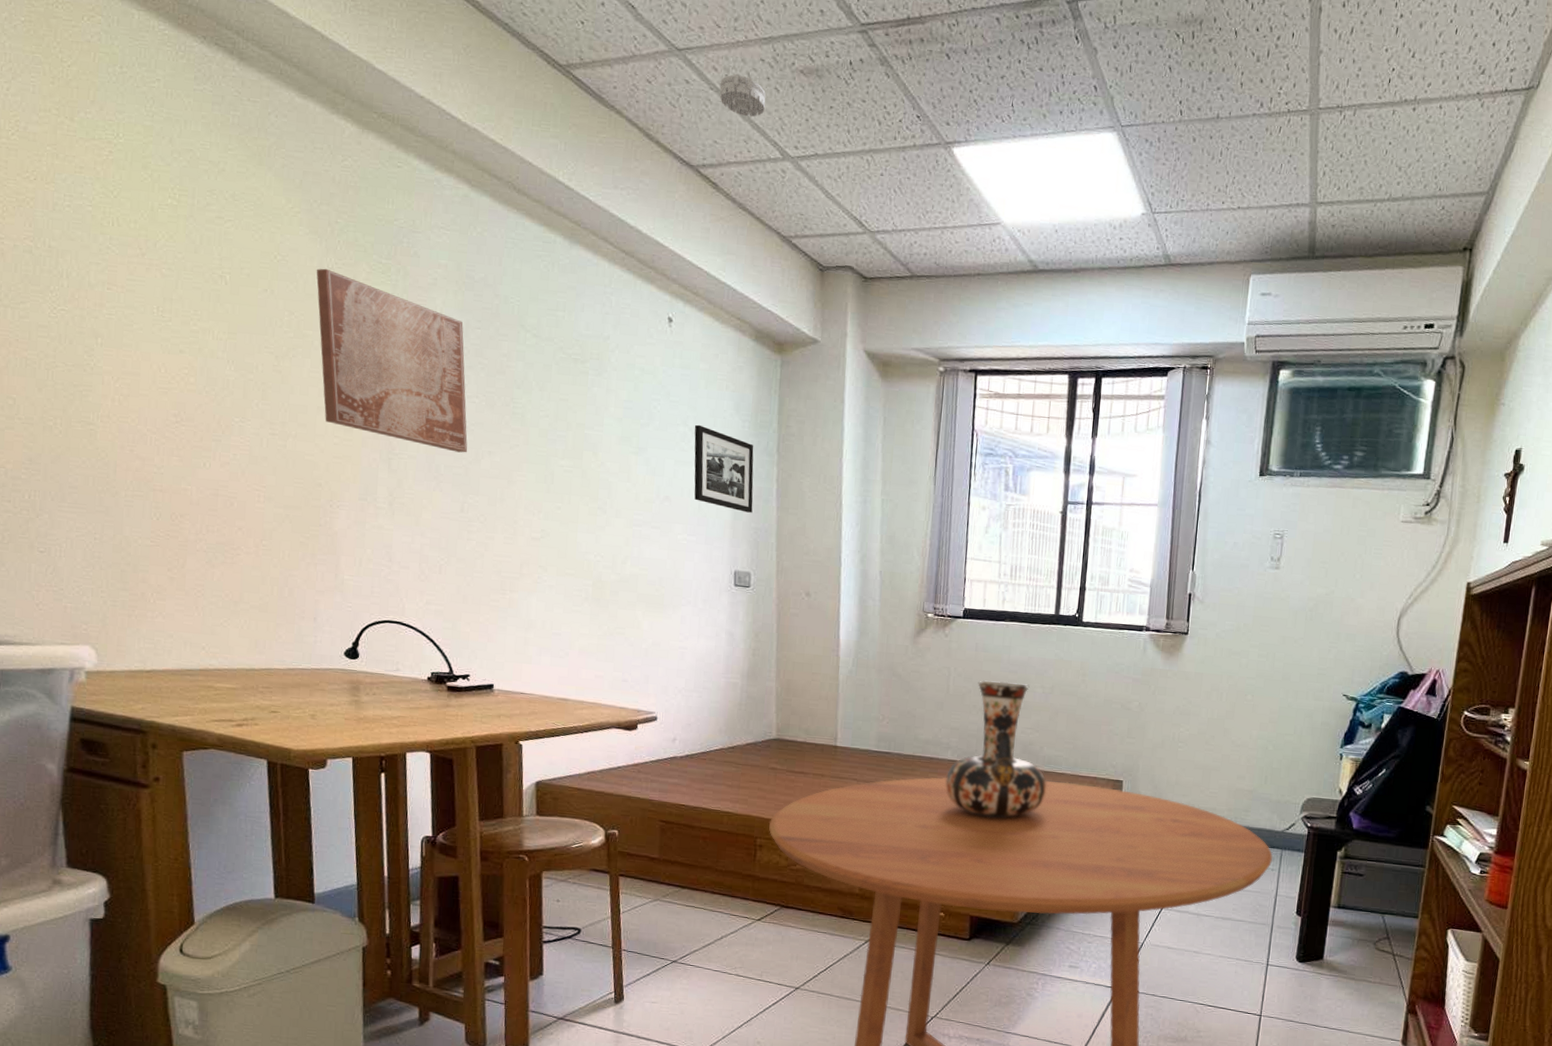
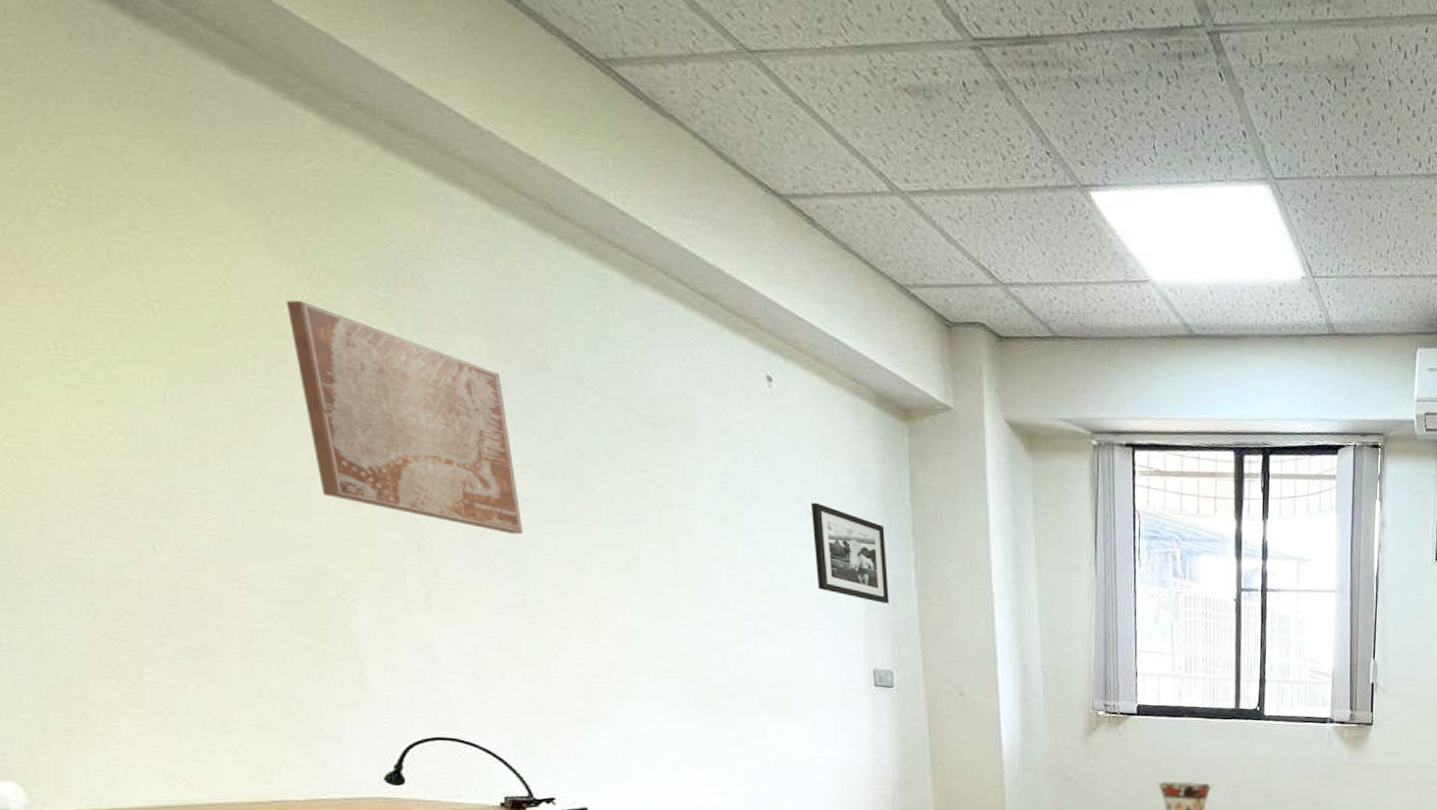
smoke detector: present [719,73,766,118] -> none [806,85,865,141]

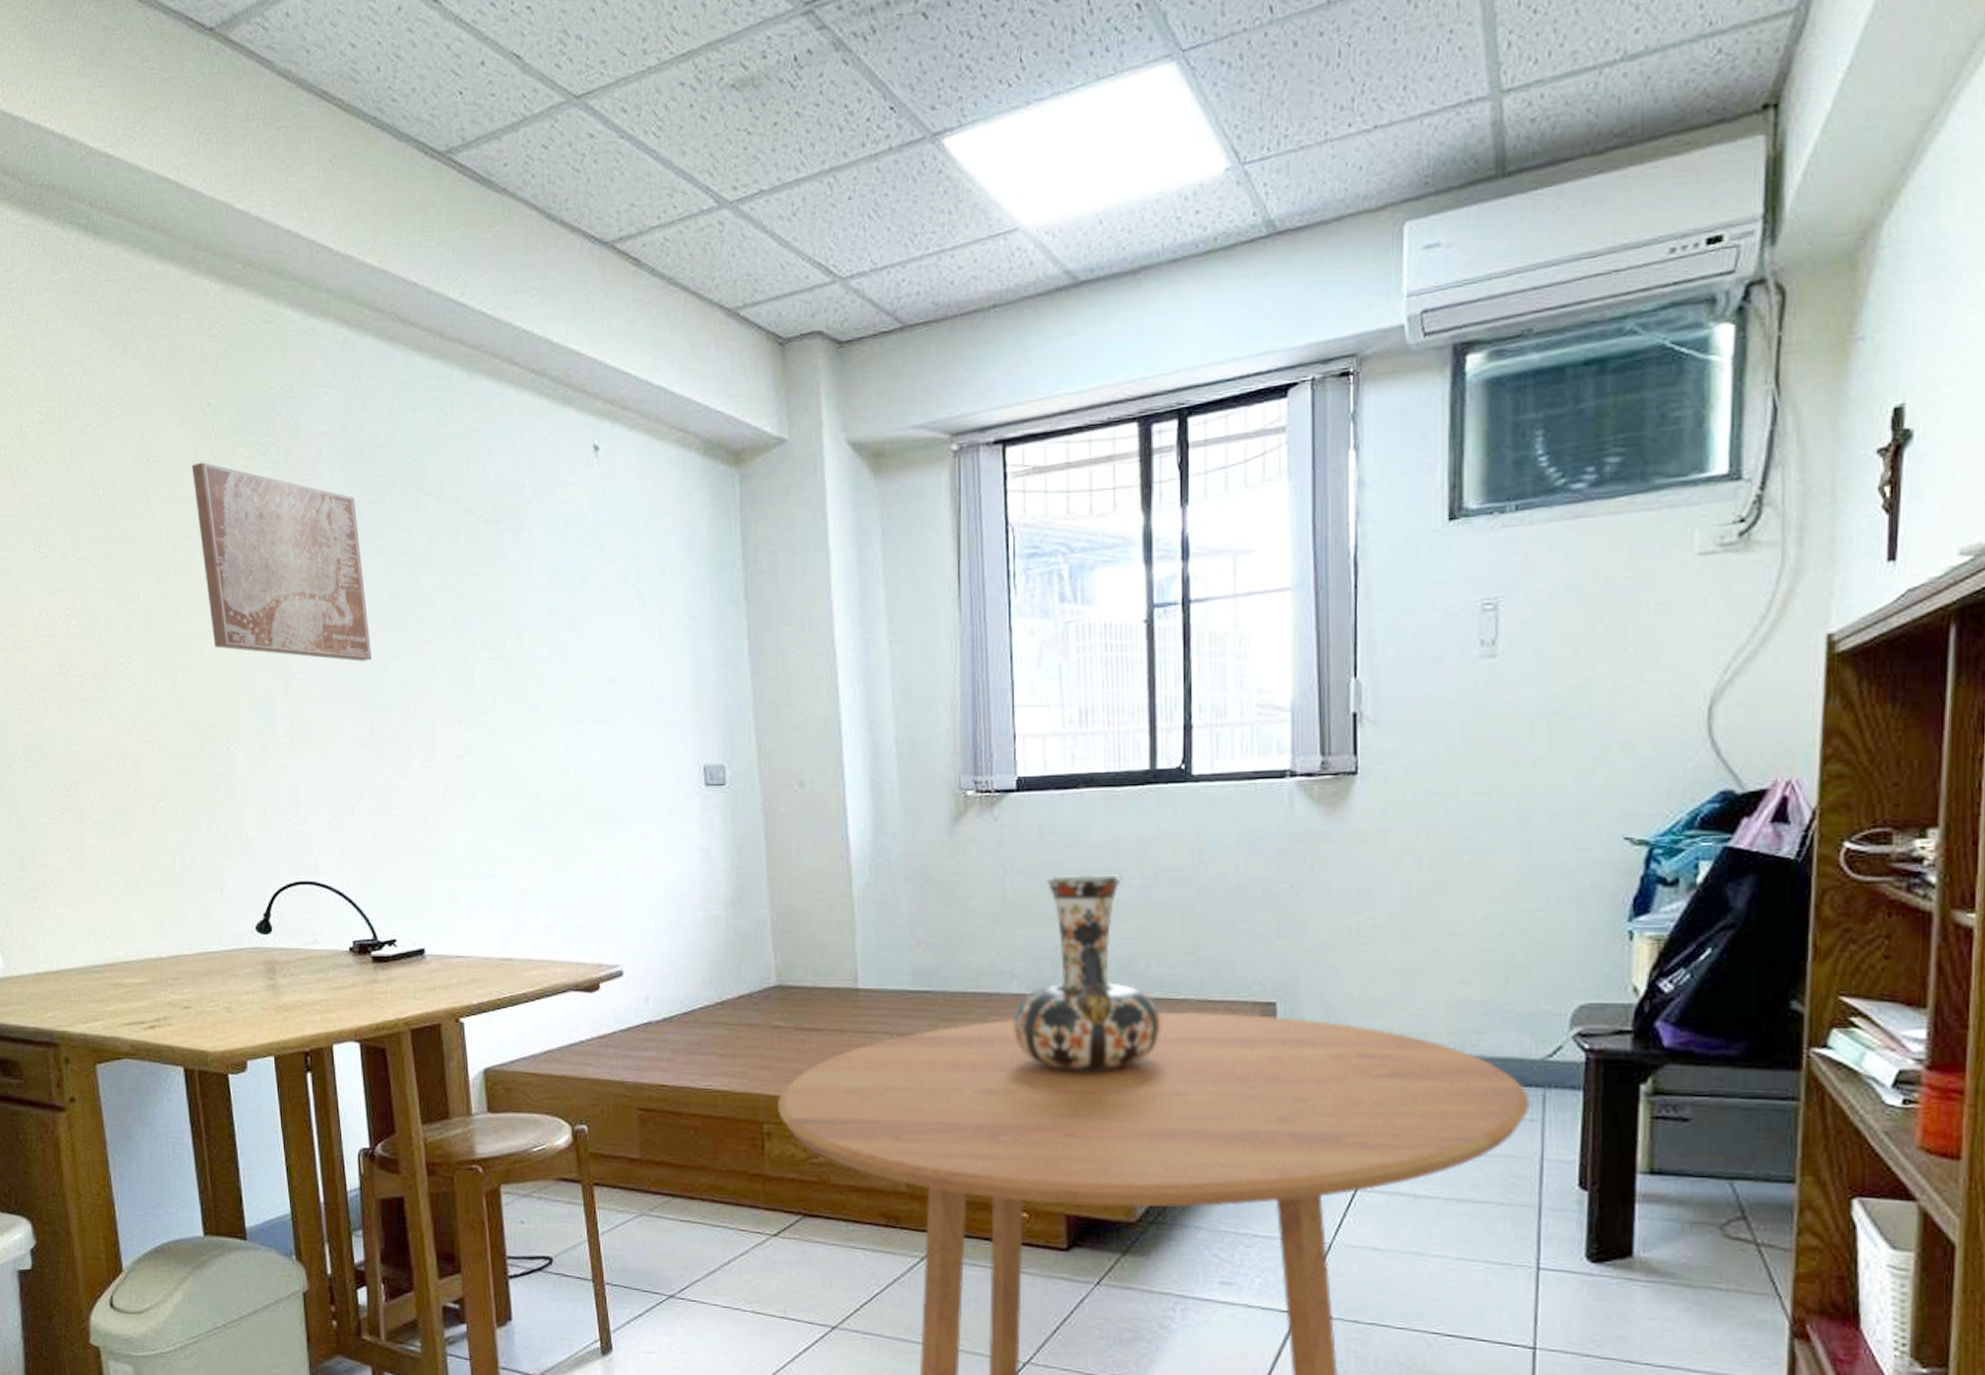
picture frame: present [810,502,889,604] -> none [637,578,720,686]

